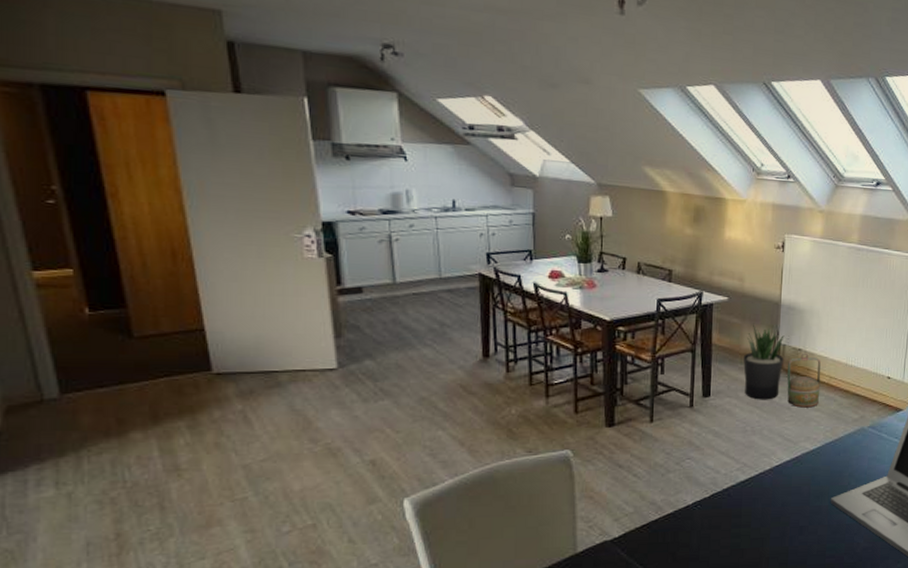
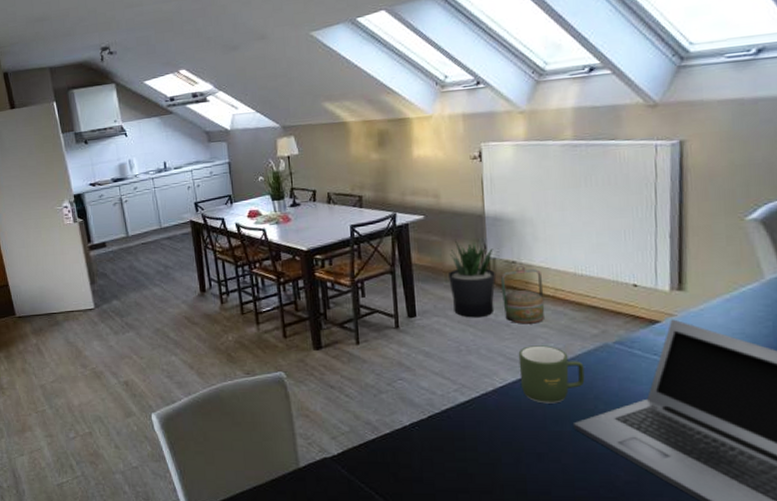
mug: none [793,428,844,481] -> present [518,345,585,404]

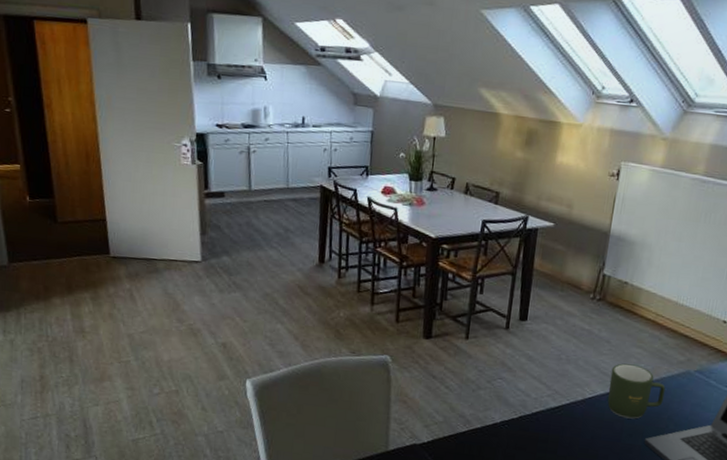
planter: present [447,239,495,318] -> none [563,251,609,331]
decorative basket: present [501,265,545,324] -> none [607,286,648,344]

